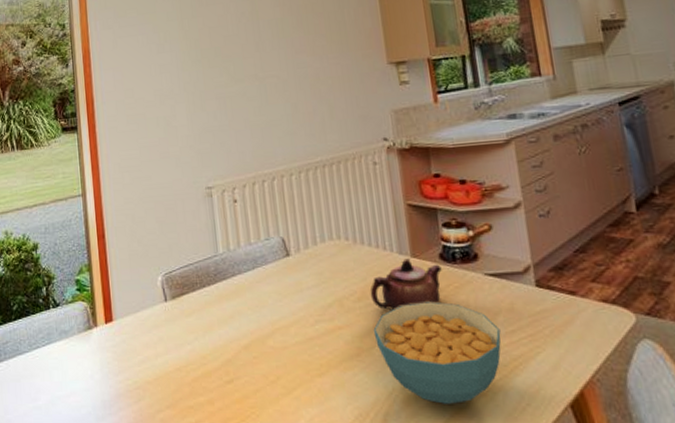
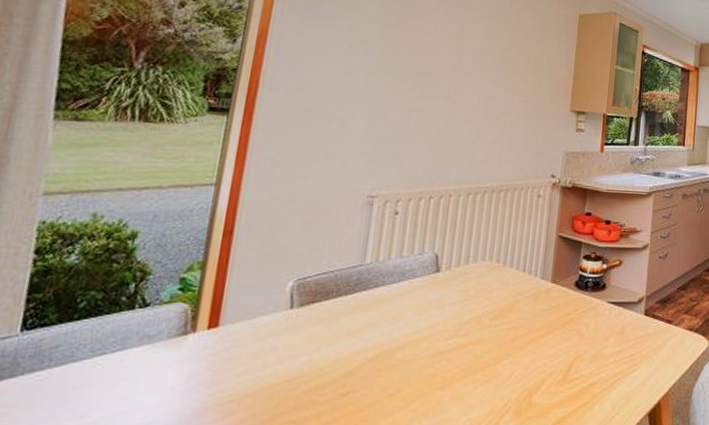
teapot: present [370,258,442,311] -> none [507,283,574,330]
cereal bowl: present [373,301,501,404] -> none [502,323,610,414]

